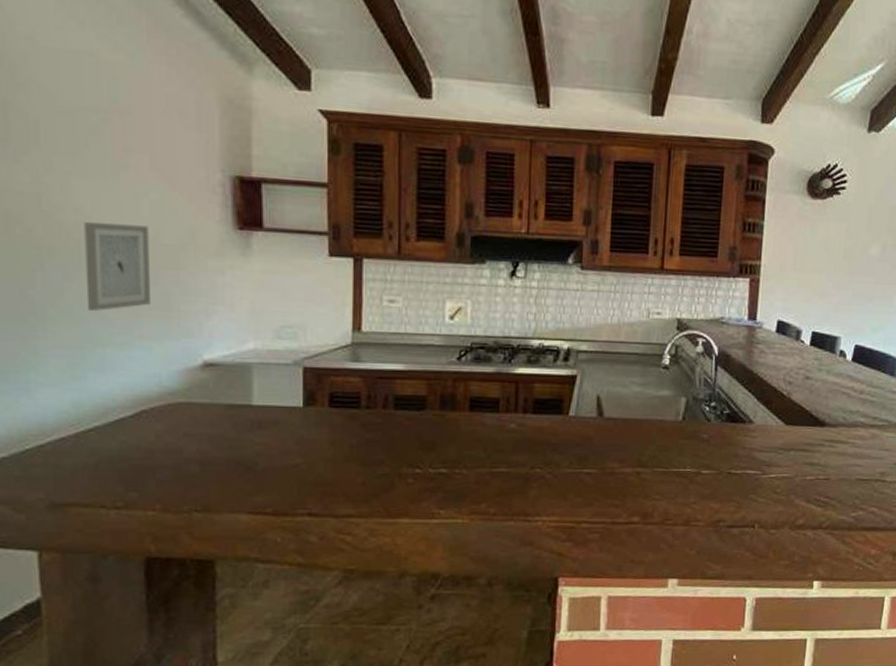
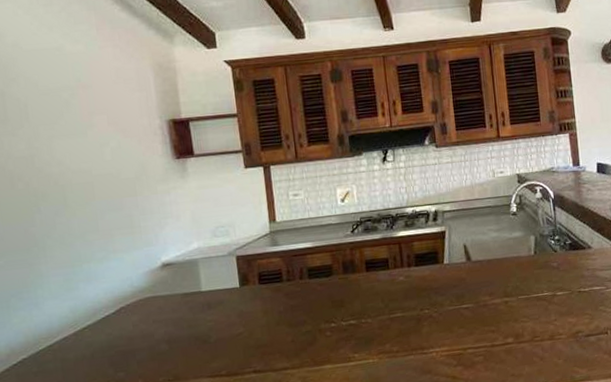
wall art: present [84,222,152,311] -> none [65,167,120,237]

